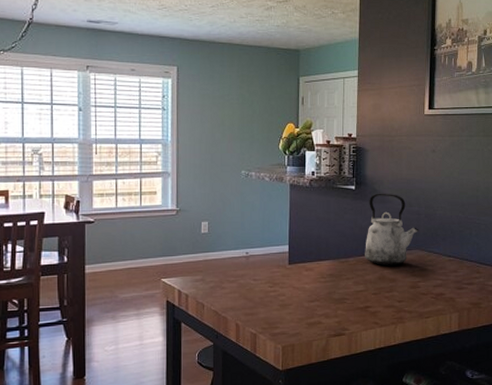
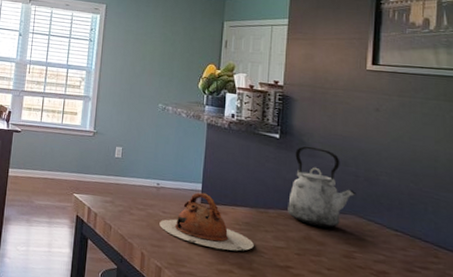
teapot: none [251,253,338,305] -> present [159,192,254,251]

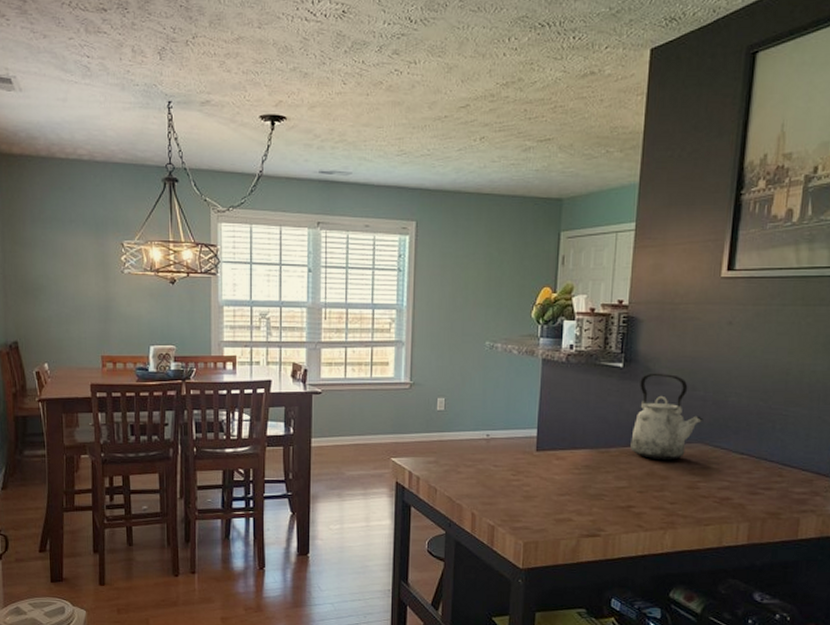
teapot: present [159,192,254,251] -> none [491,438,594,498]

